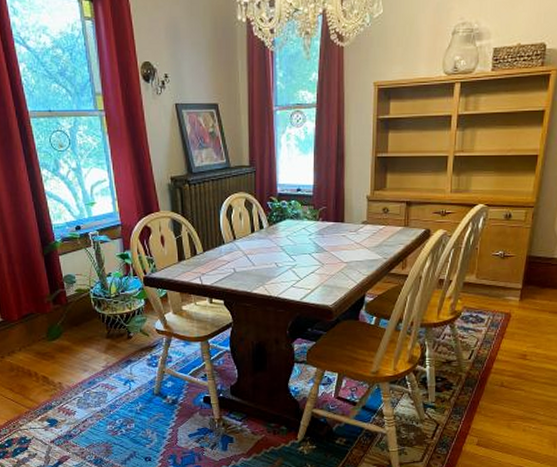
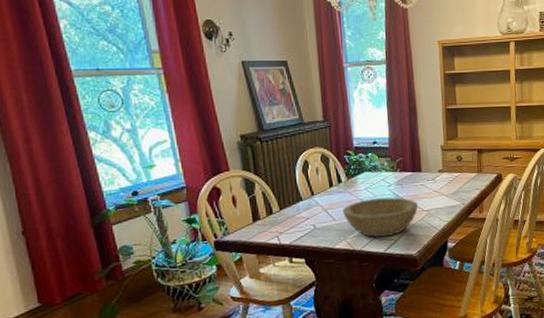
bowl: none [263,247,339,286] -> present [343,197,419,238]

